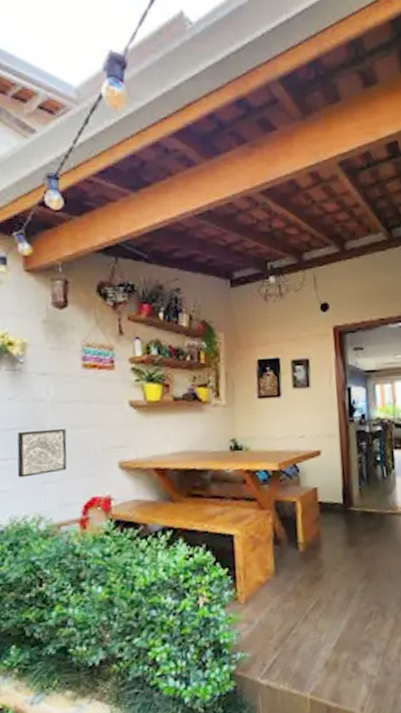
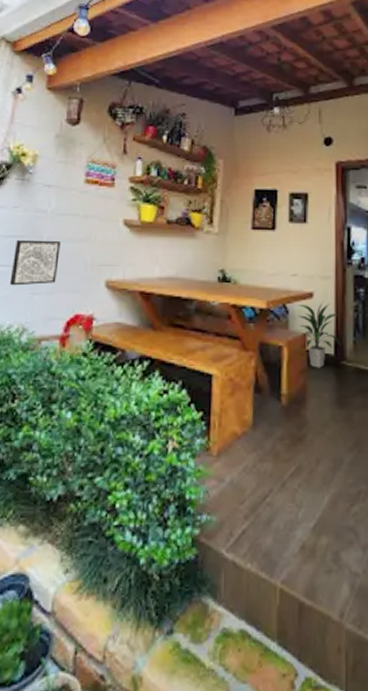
indoor plant: none [307,458,348,517] -> present [297,302,341,368]

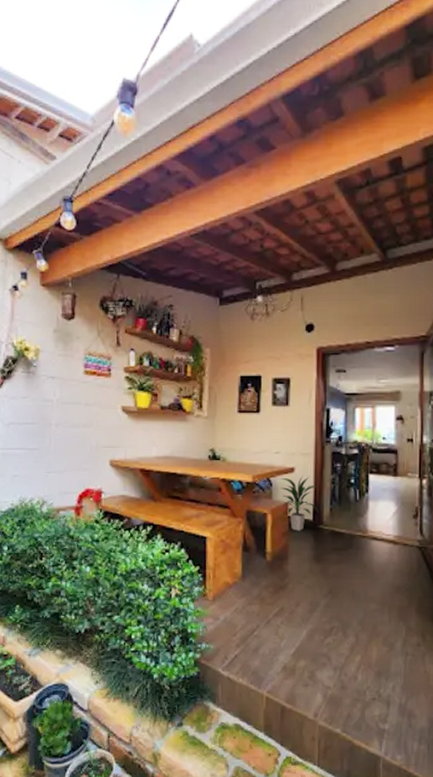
wall art: present [9,239,61,286] -> none [27,426,68,466]

